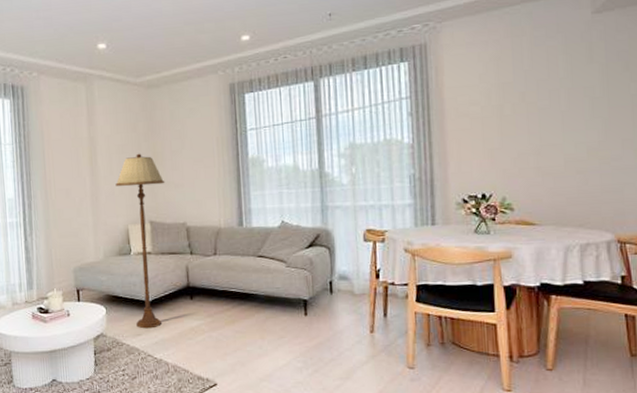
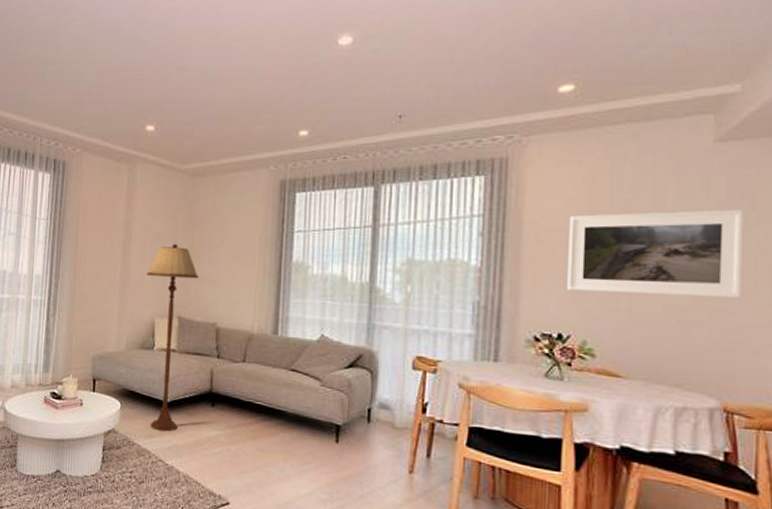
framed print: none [482,70,623,155] -> present [567,209,743,298]

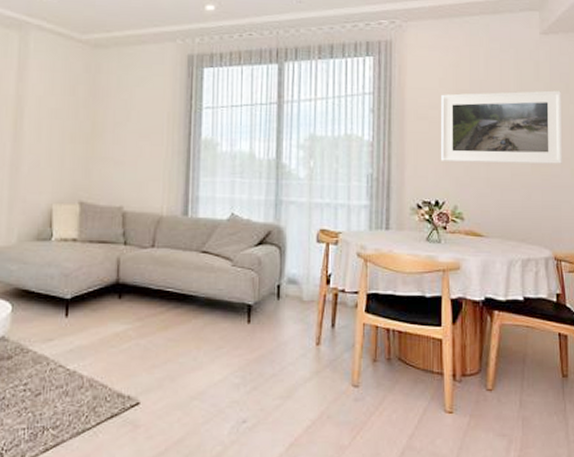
floor lamp: present [147,243,199,432] -> none [42,120,103,333]

